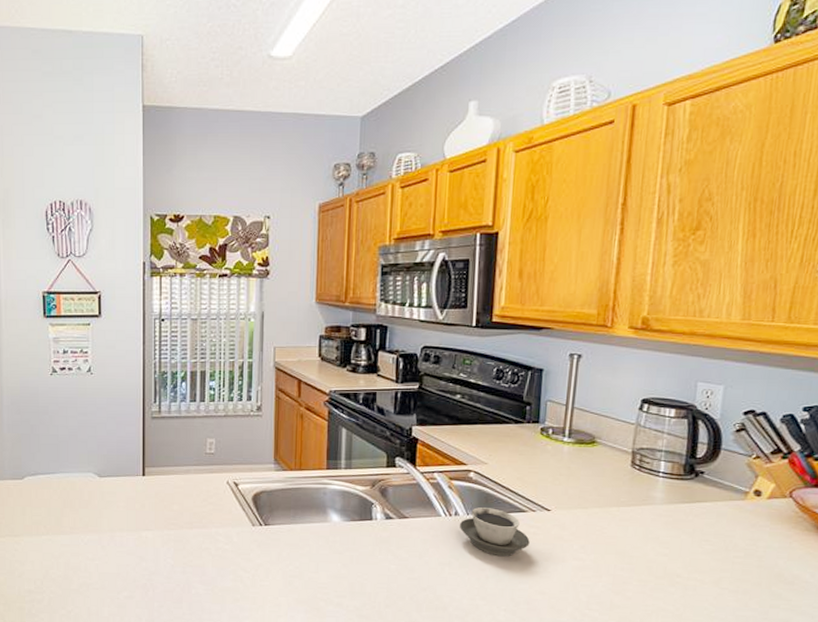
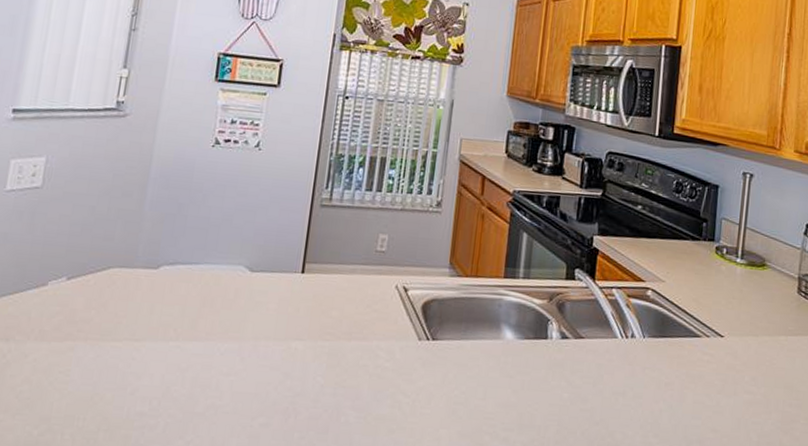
cup: present [459,507,530,557] -> none [635,330,704,388]

